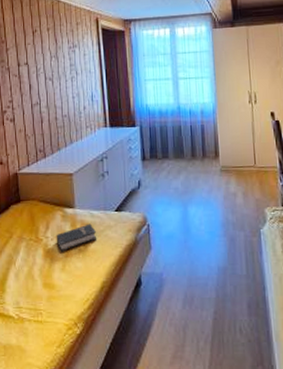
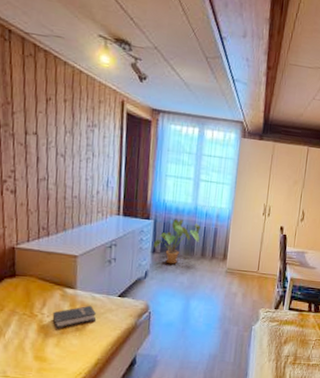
house plant: none [143,121,187,170] -> present [154,219,201,264]

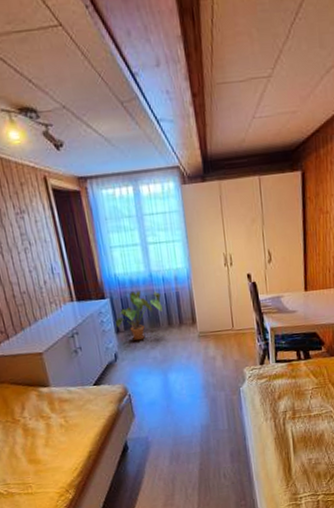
hardback book: present [52,305,97,329] -> none [34,400,78,430]

